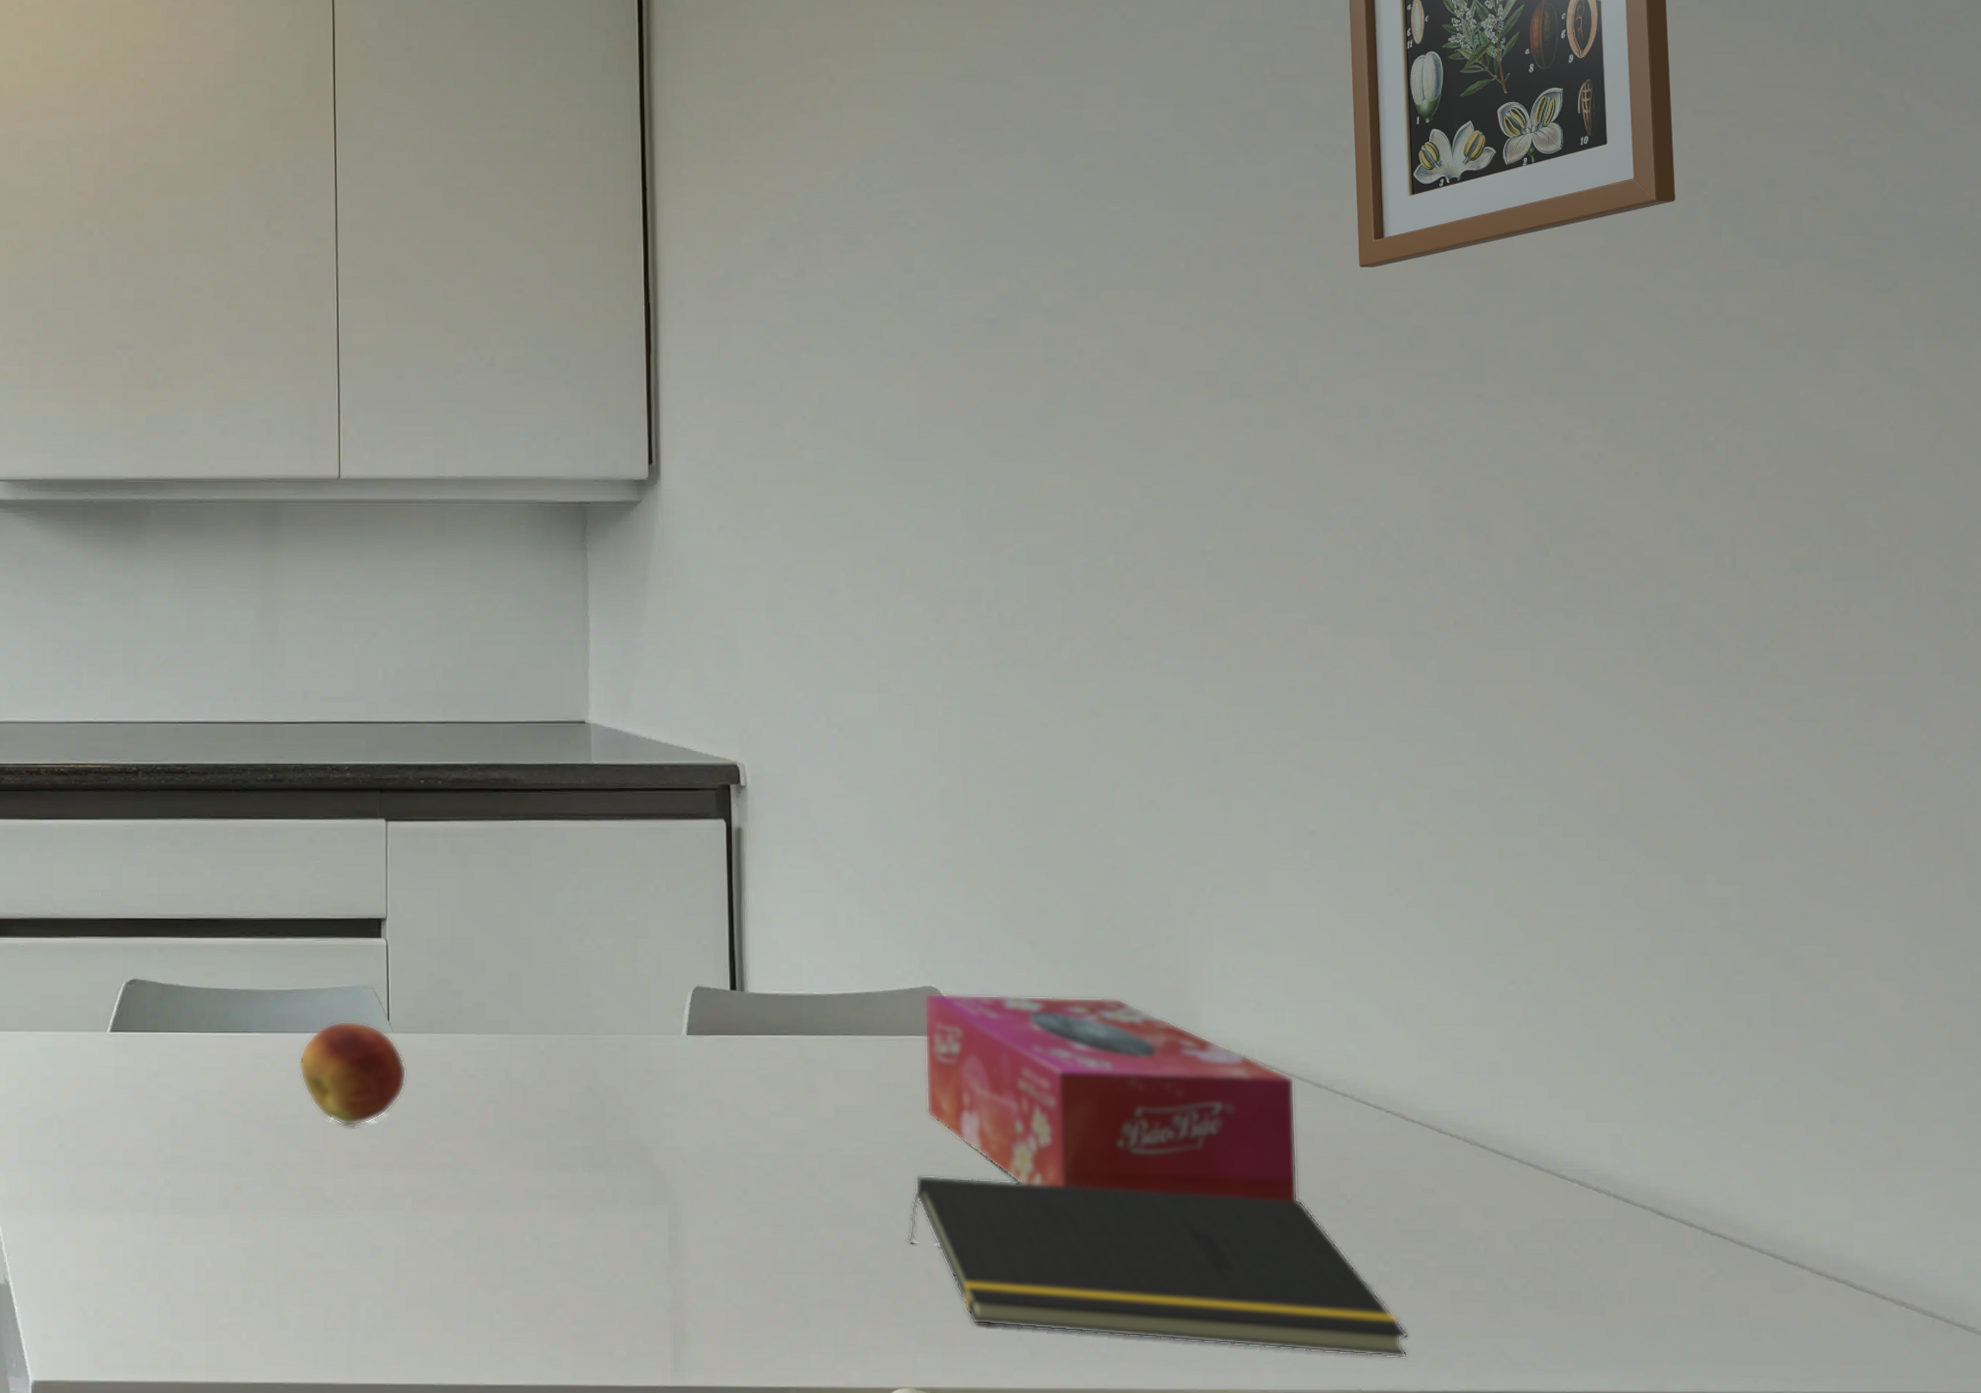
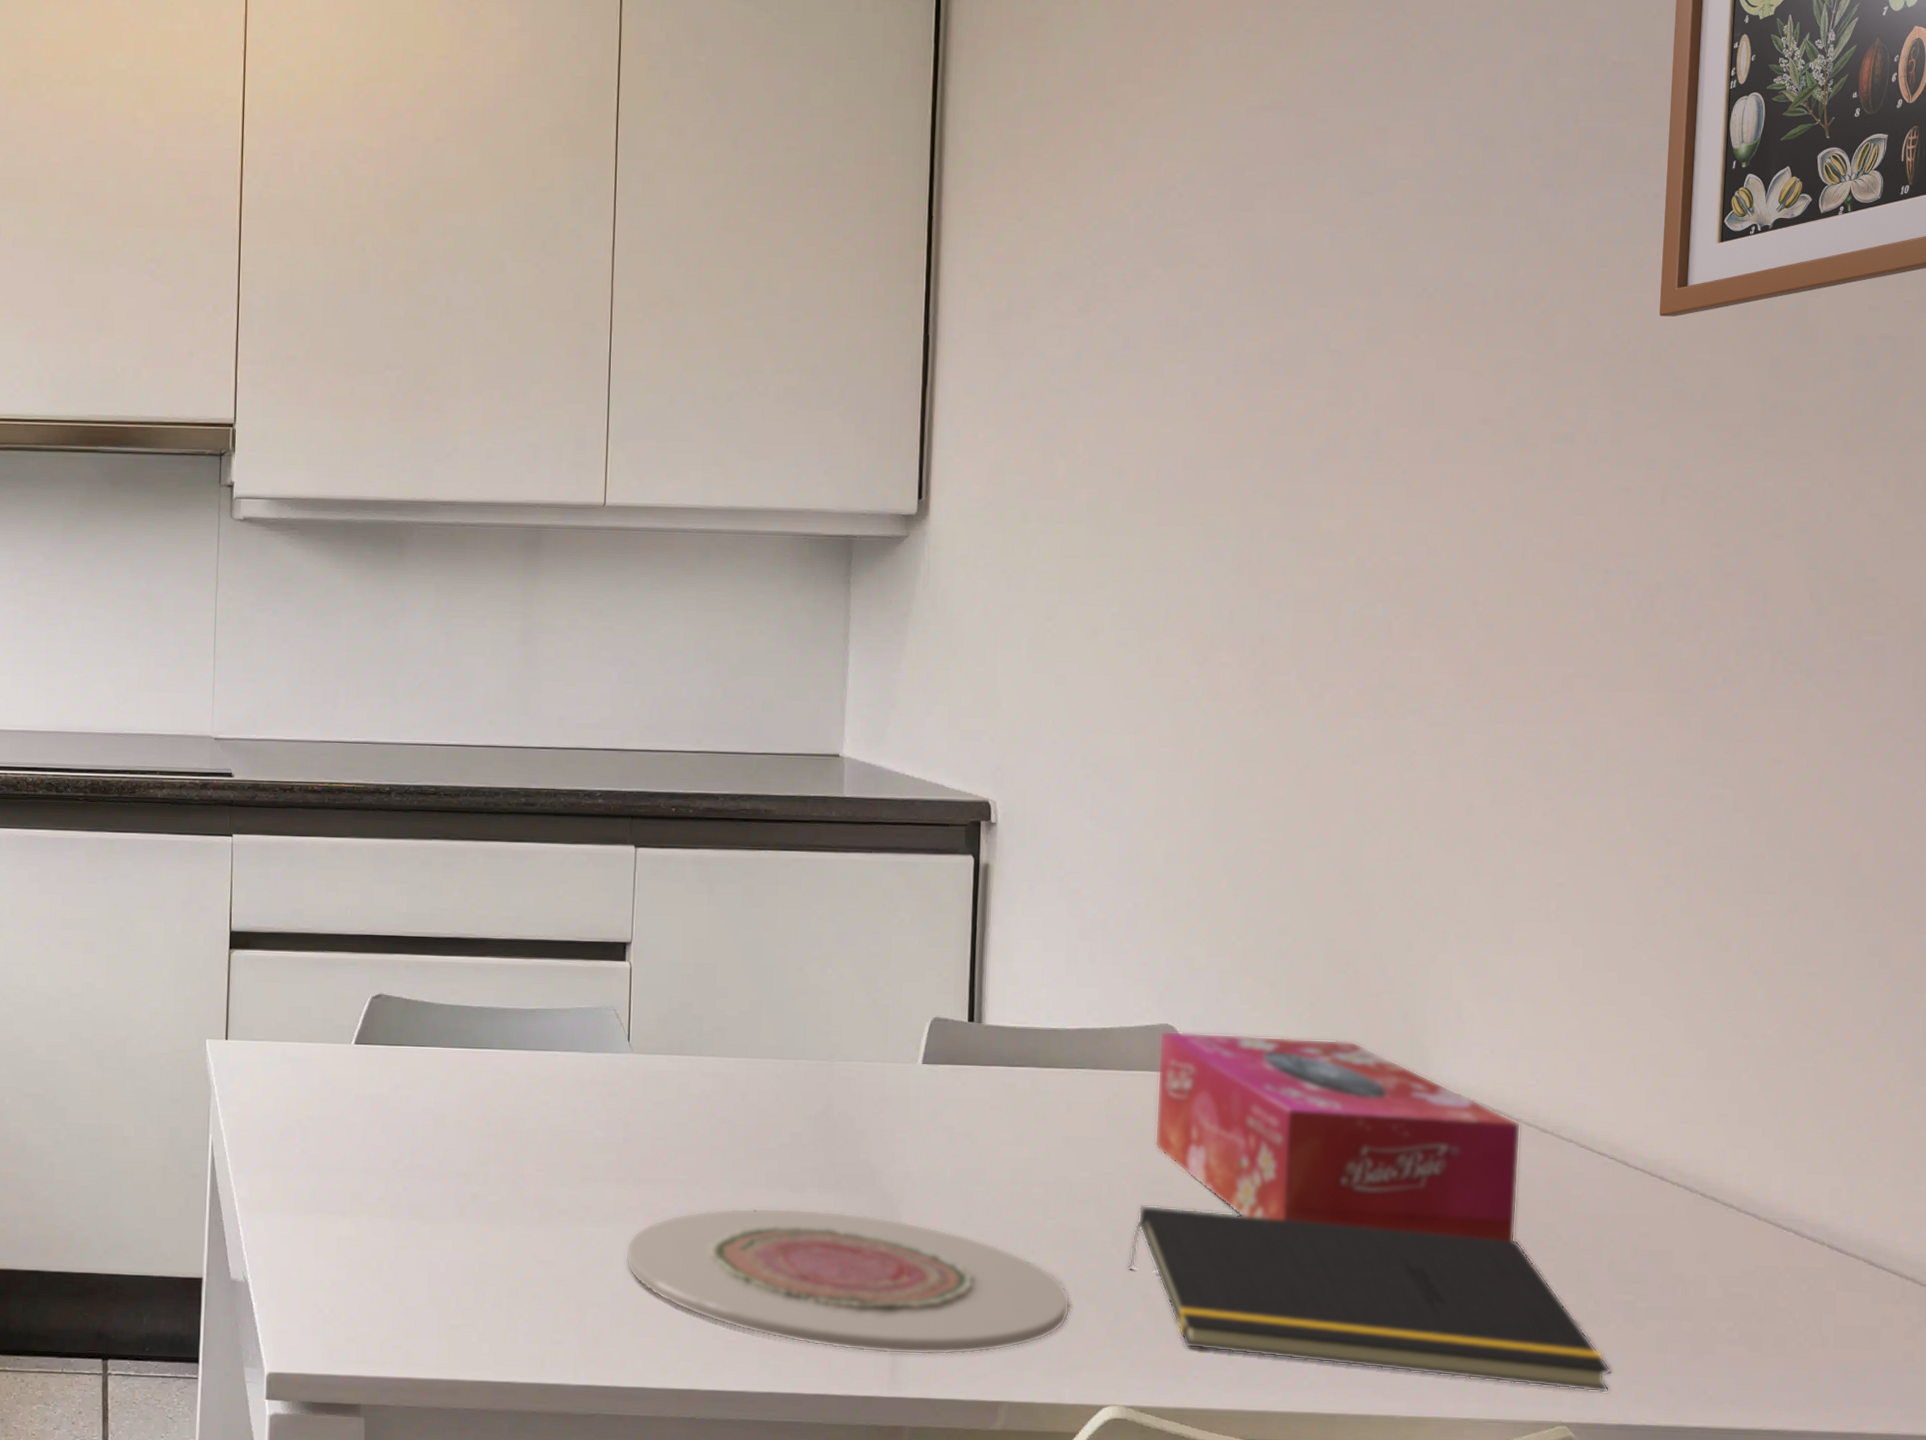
fruit: present [299,1021,407,1126] -> none [539,1040,644,1142]
plate: none [395,1190,853,1341] -> present [625,1207,1071,1355]

